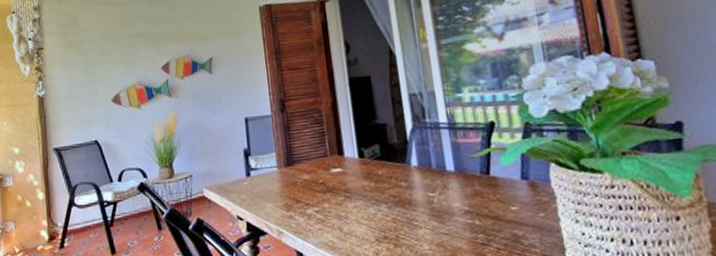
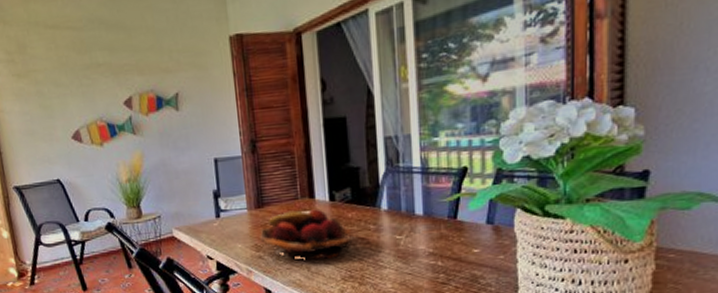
fruit basket: none [290,166,387,220] -> present [260,209,355,260]

